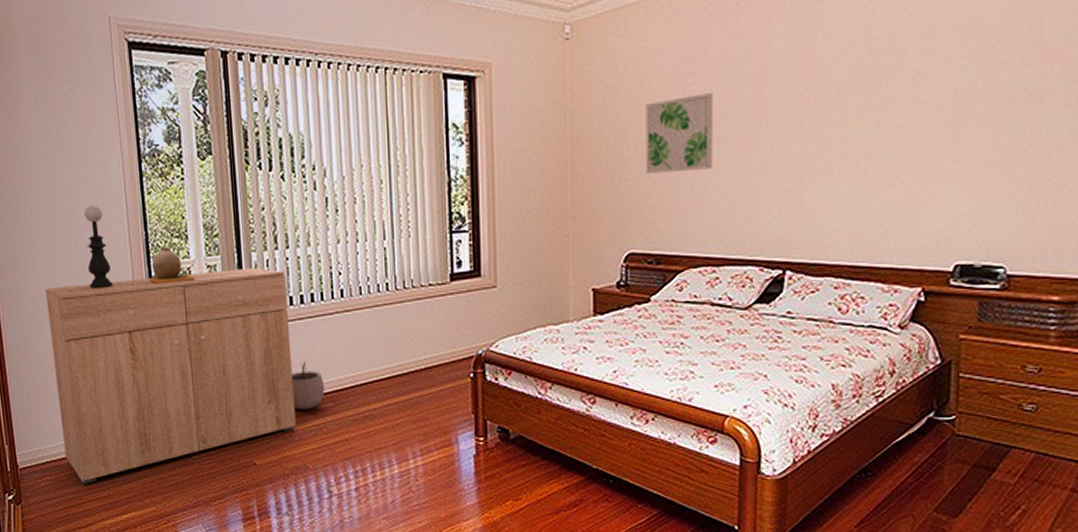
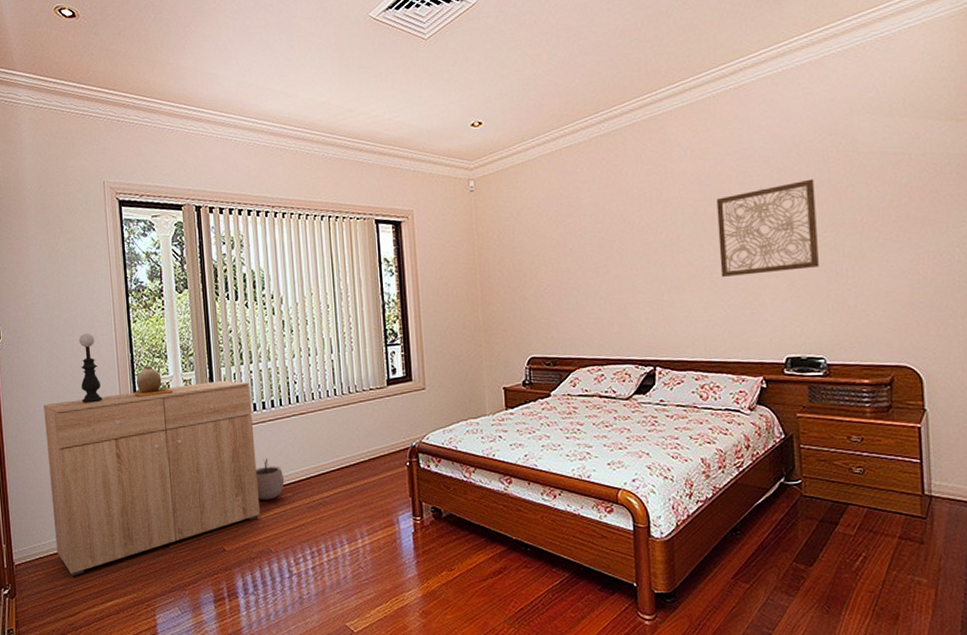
wall art: present [645,93,714,174] -> none [536,230,592,294]
wall art: none [881,31,1021,161] -> present [716,178,819,278]

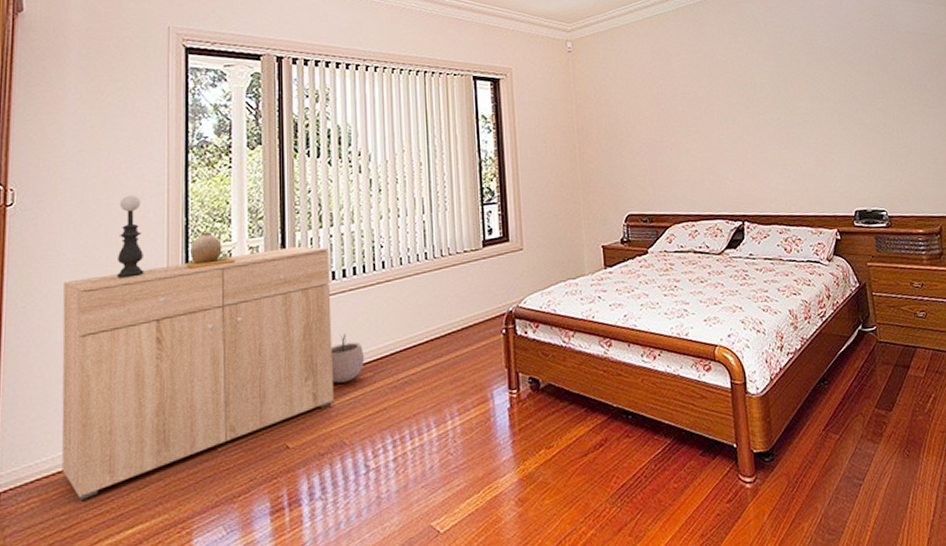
wall art: present [716,178,819,278] -> none [788,52,875,138]

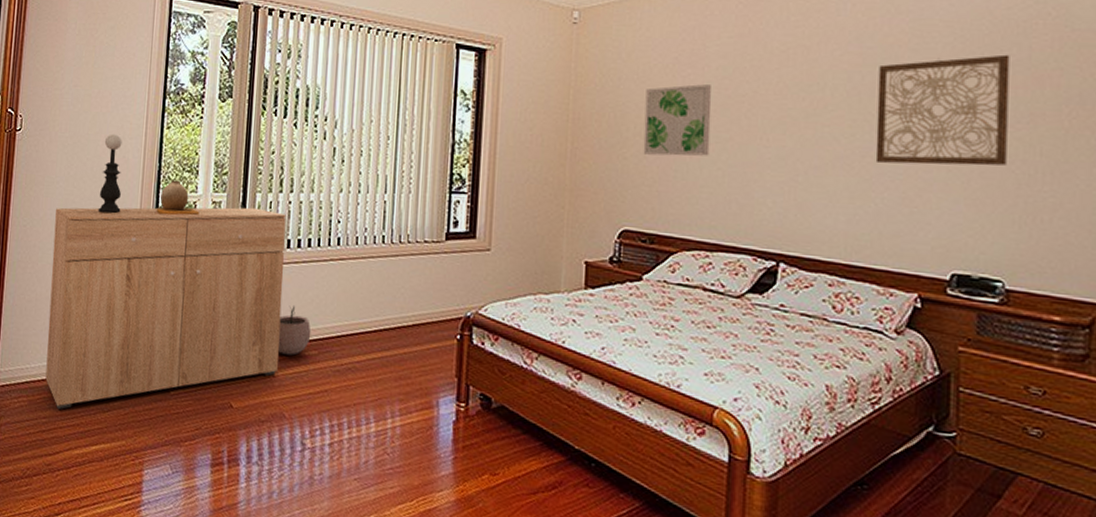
wall art: none [631,91,684,151] -> present [643,84,712,156]
wall art: none [788,52,875,138] -> present [875,54,1010,166]

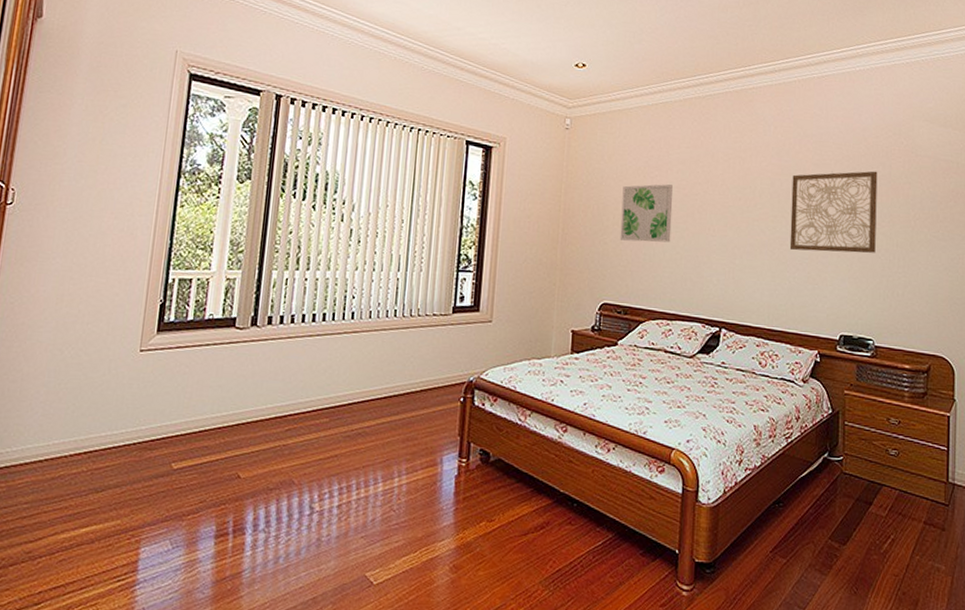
dresser: present [45,207,286,409] -> none [29,284,302,493]
table lamp: present [98,133,122,214] -> none [99,210,131,290]
vase: present [156,180,200,216] -> none [165,257,213,292]
plant pot: present [277,305,311,356] -> none [288,377,323,424]

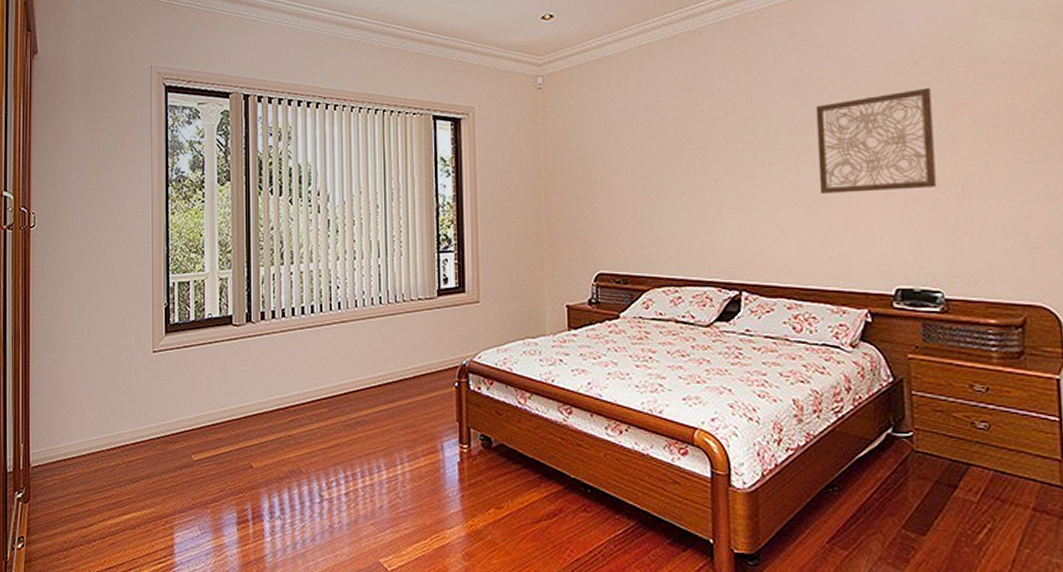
wall art: present [620,184,673,243] -> none [609,135,671,203]

